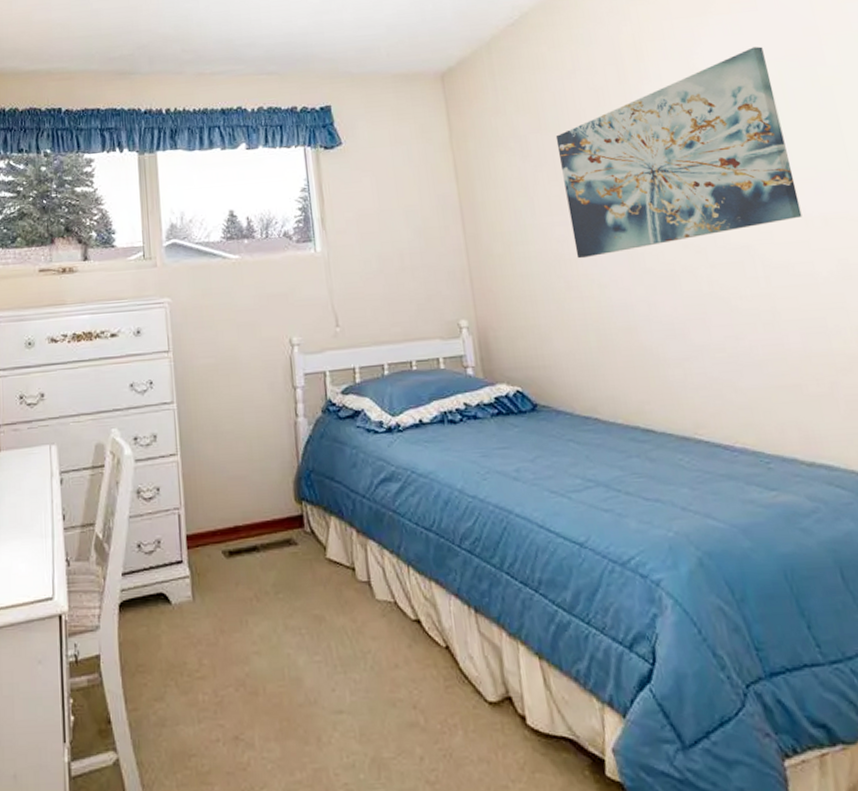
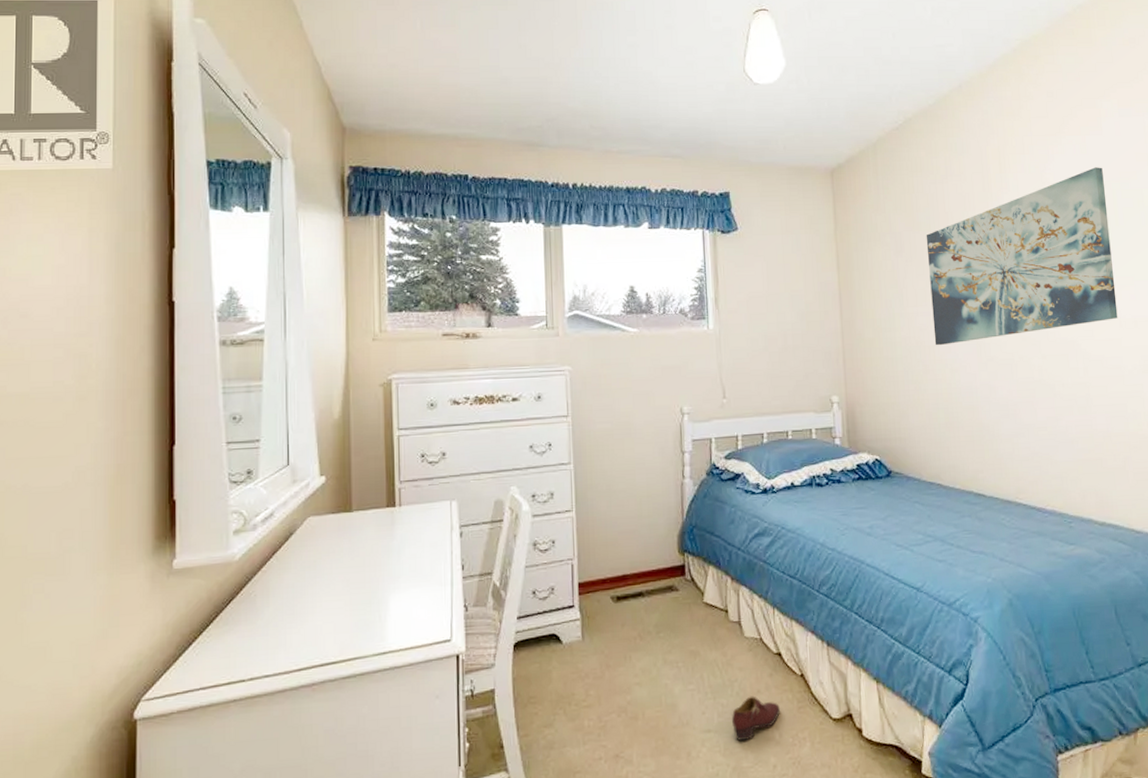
shoe: none [367,671,424,725] -> present [732,696,780,741]

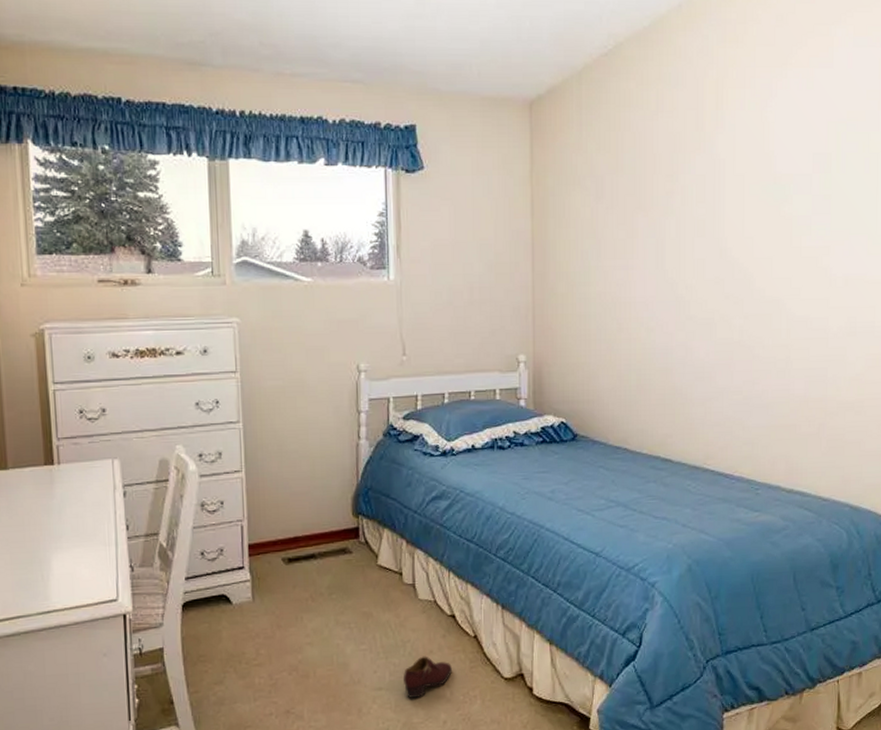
wall art: present [926,167,1118,346] -> none [630,105,830,303]

